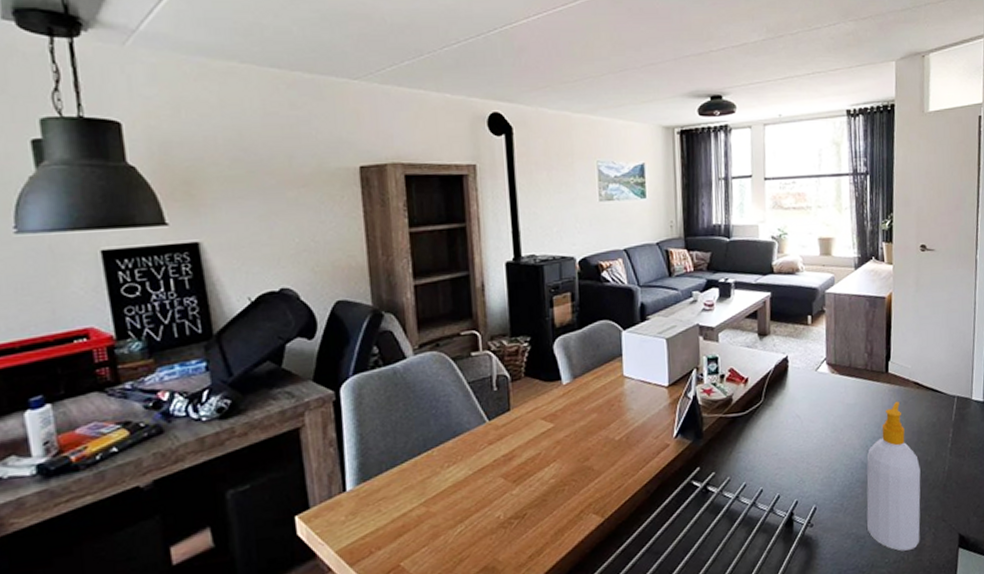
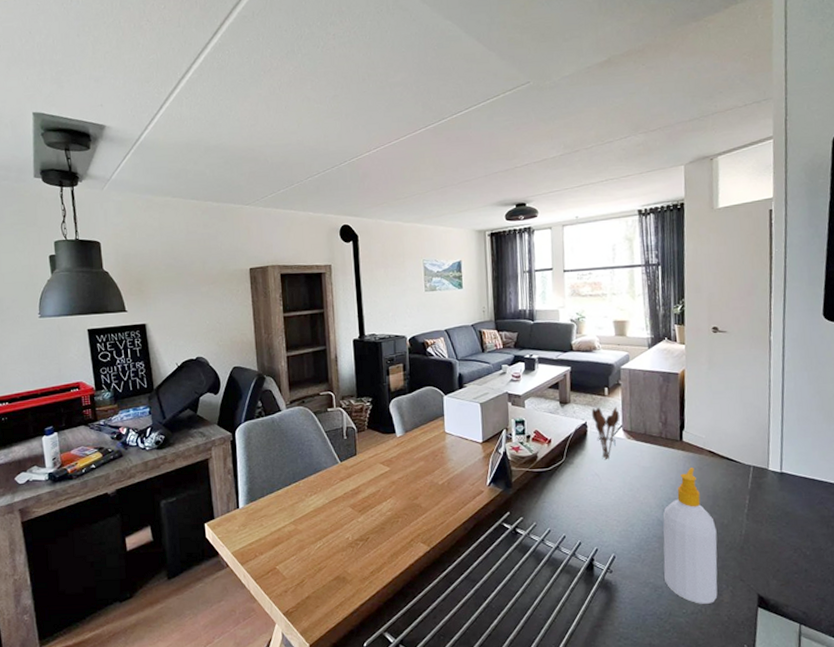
utensil holder: none [793,337,824,399] -> present [591,407,620,460]

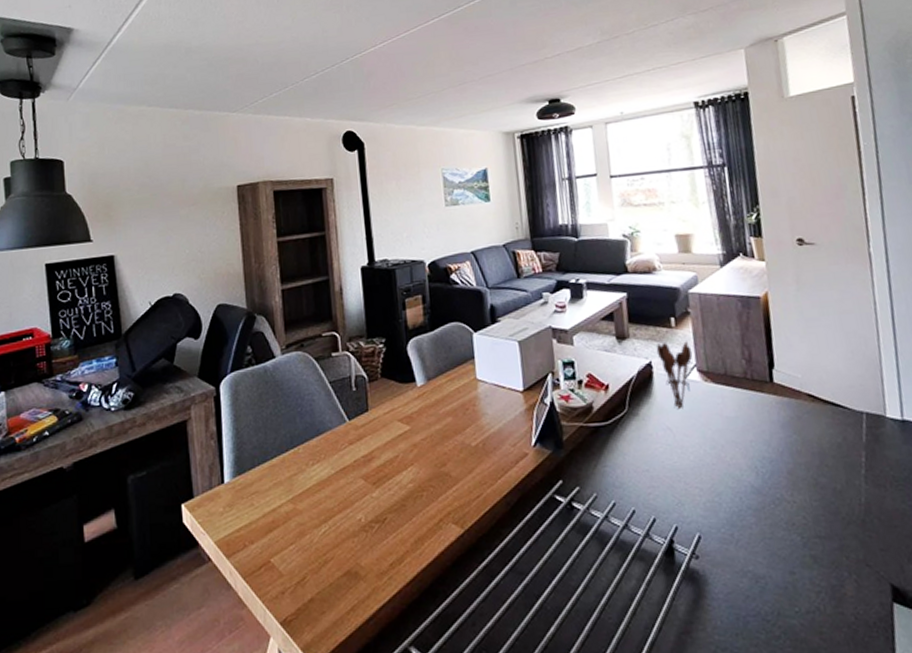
soap bottle: present [663,467,718,604] -> none [757,415,839,600]

